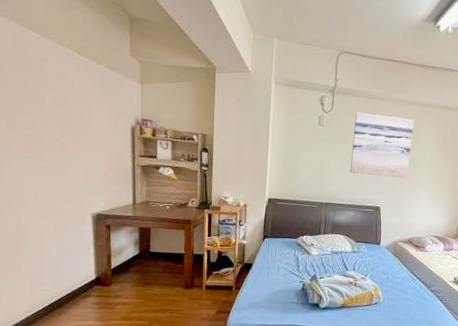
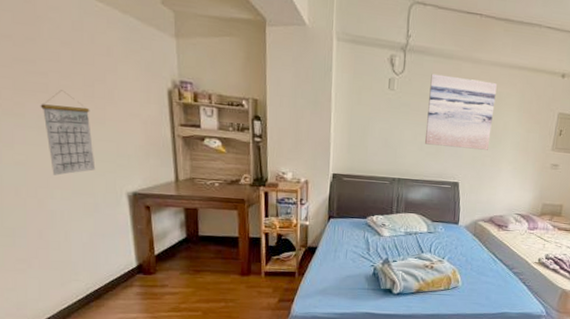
calendar: none [26,127,67,198] -> present [40,90,96,176]

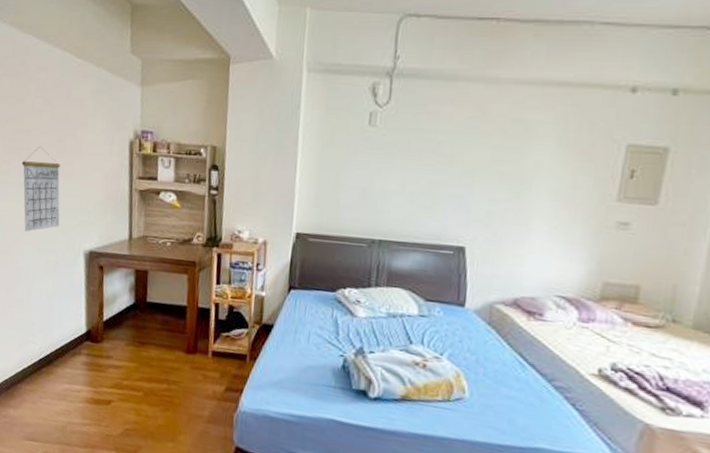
wall art: present [425,73,497,150] -> none [417,102,523,202]

